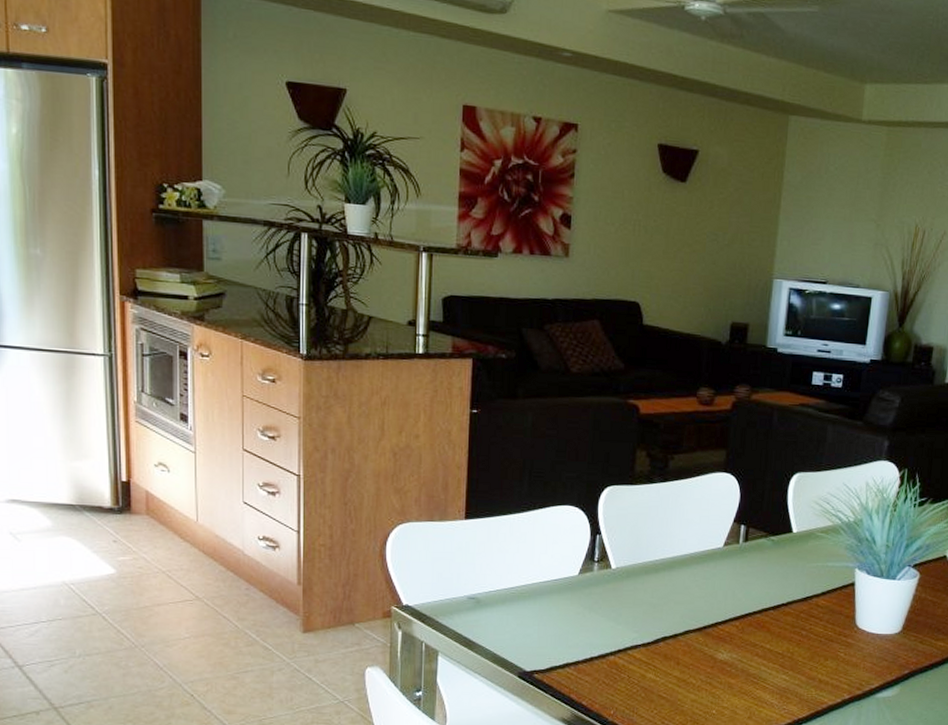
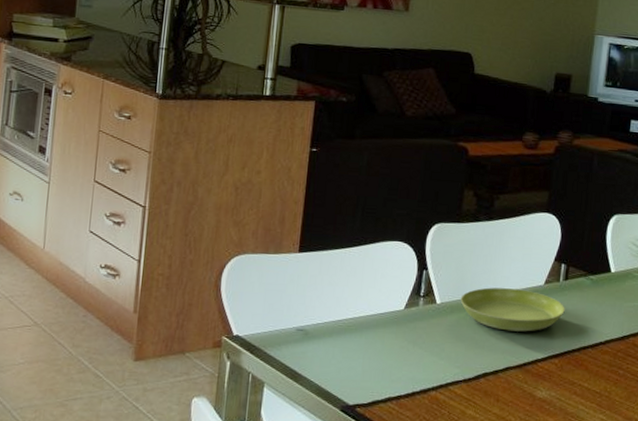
saucer: none [636,551,745,595] -> present [460,287,565,332]

